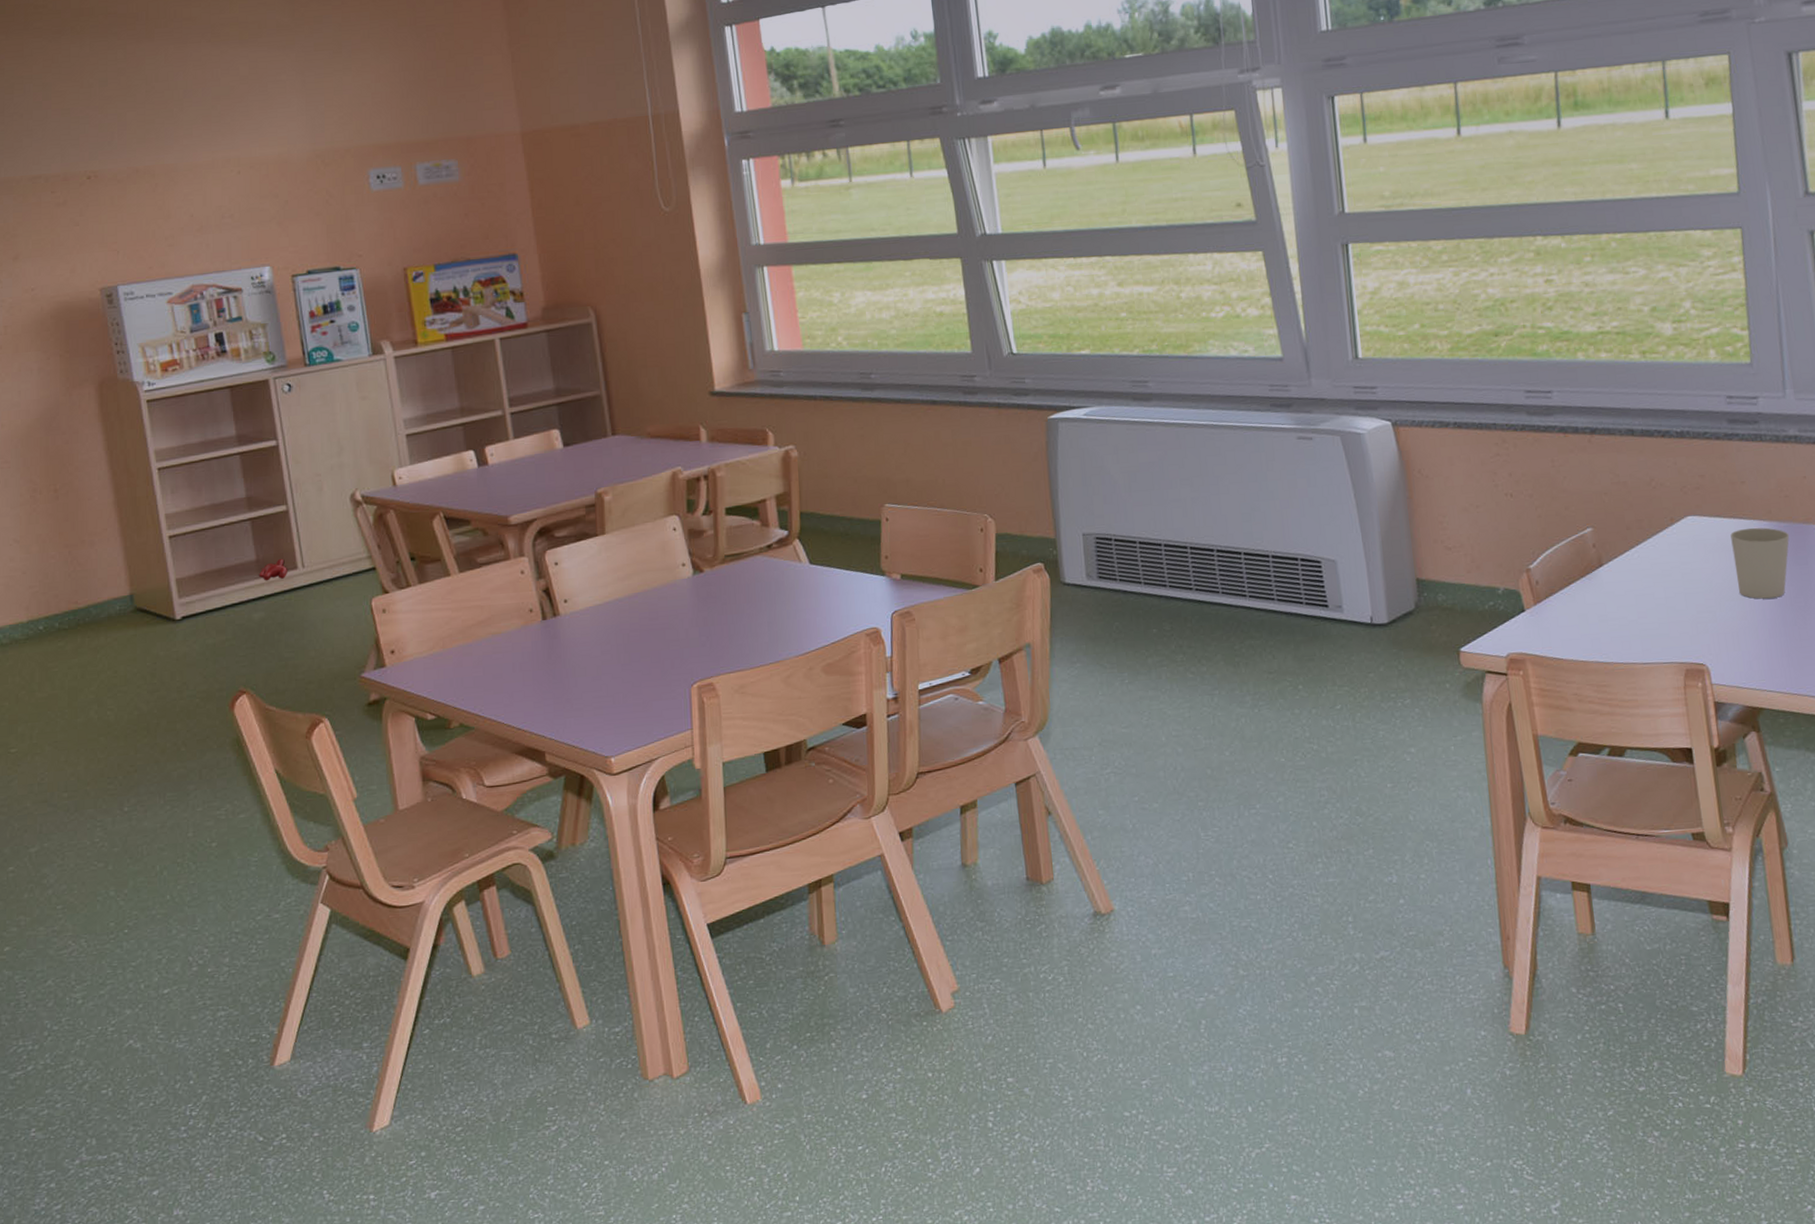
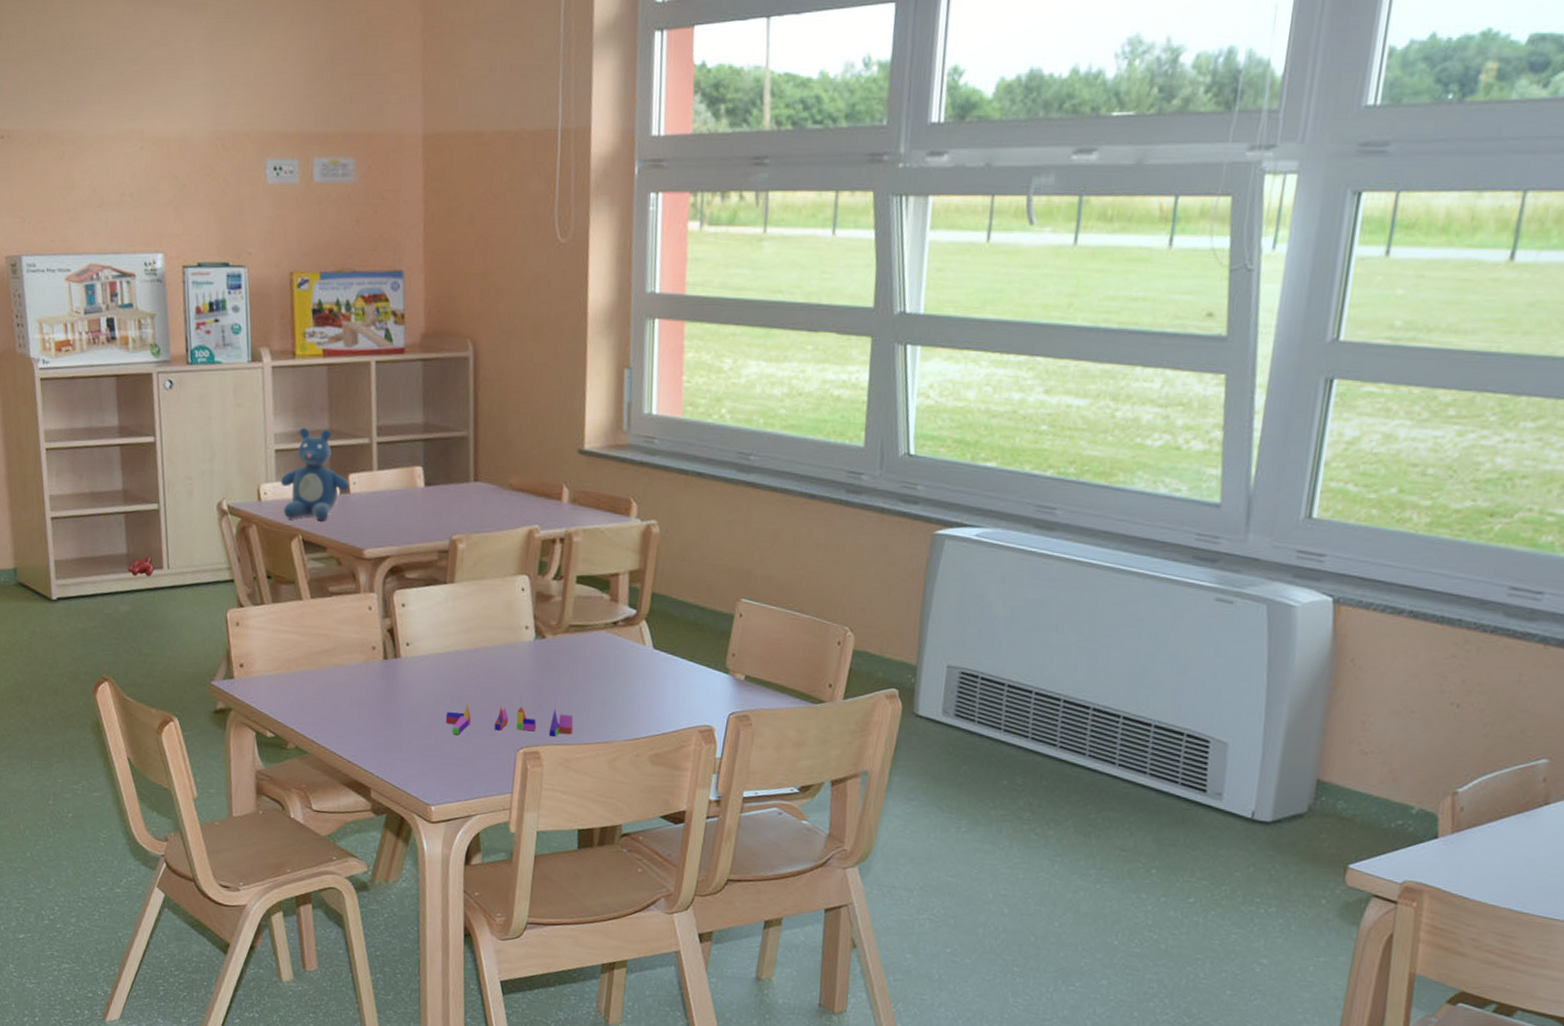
stuffed animal: none [414,407,487,498] -> present [280,427,350,521]
toy blocks: none [614,638,744,681] -> present [445,704,574,738]

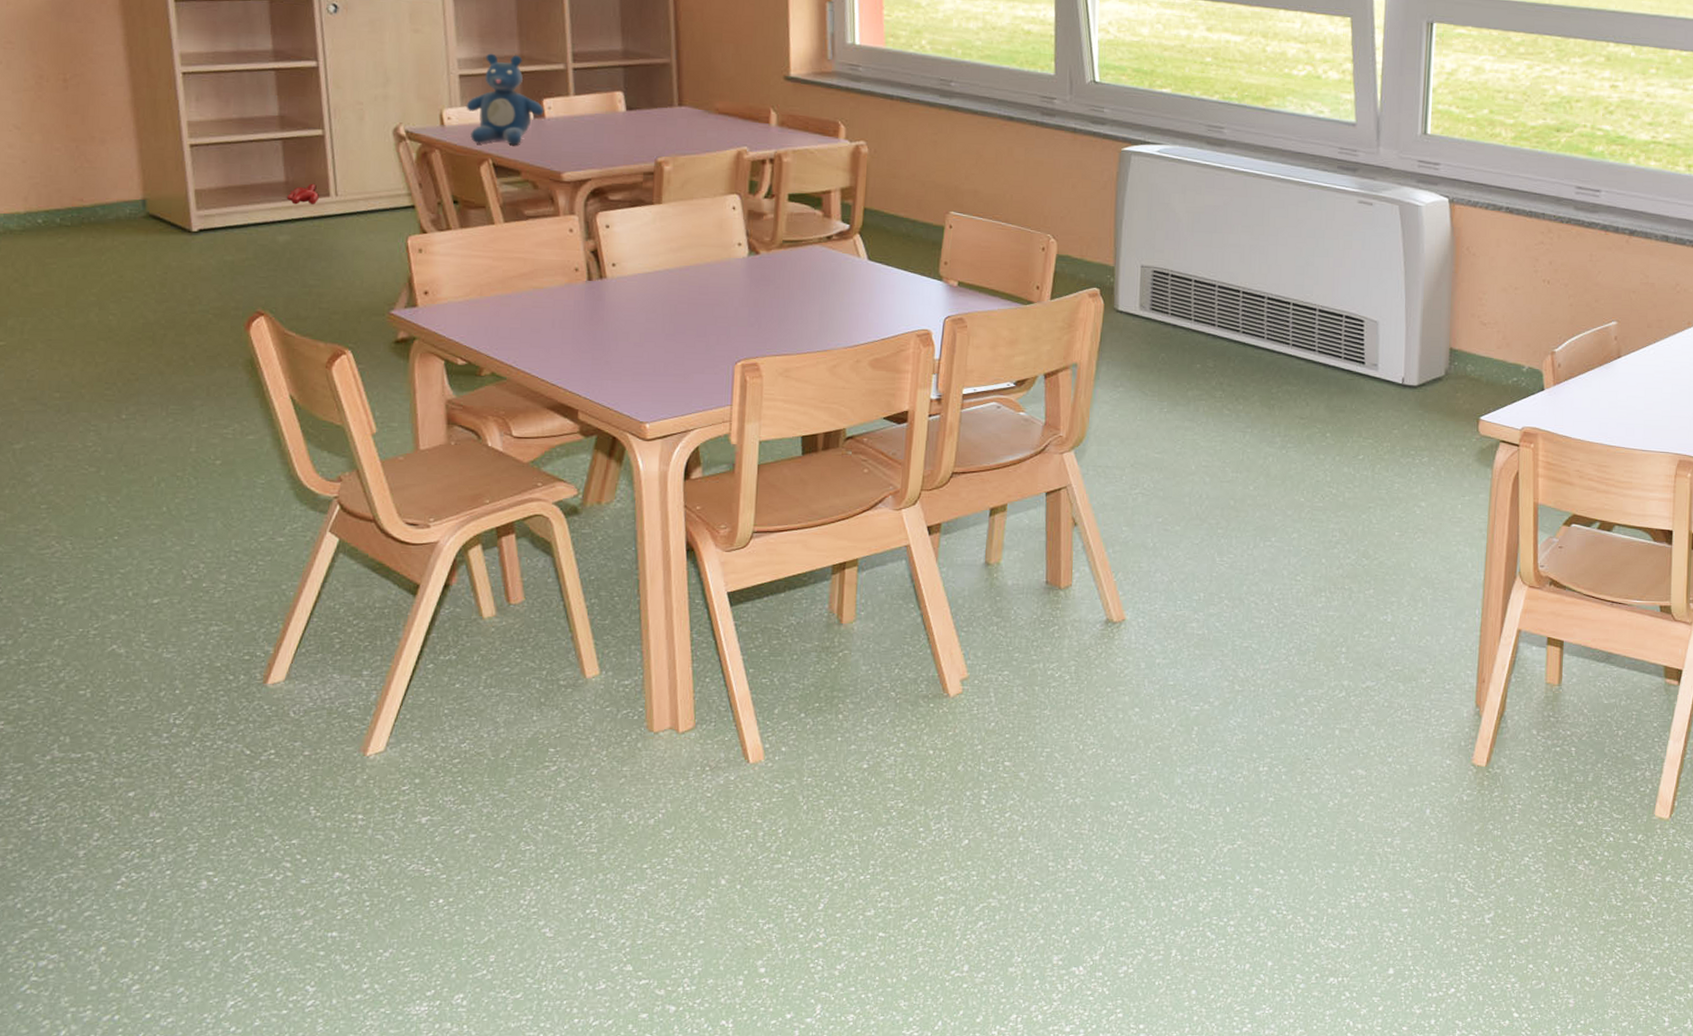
toy blocks: present [445,704,574,738] -> none [657,320,792,351]

